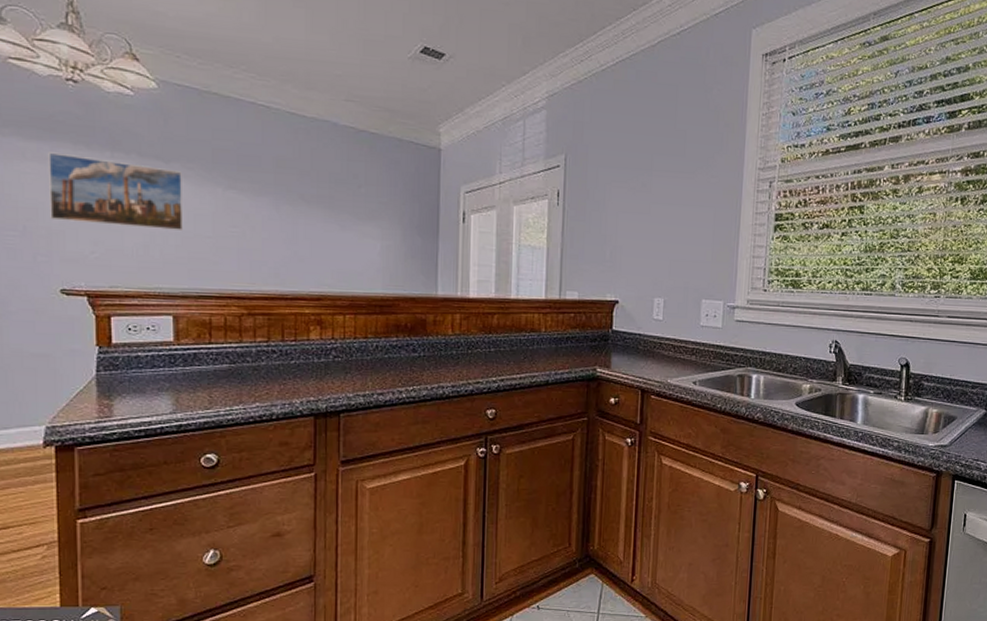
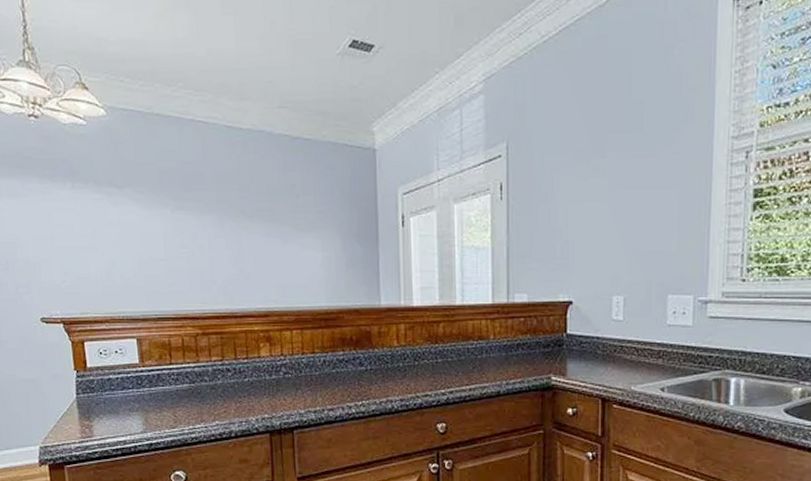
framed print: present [48,152,183,230] -> none [20,187,139,255]

